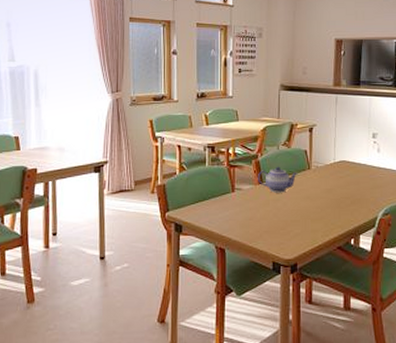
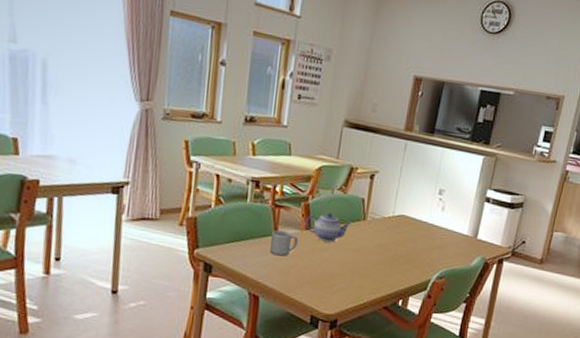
mug: none [230,187,253,210] -> present [270,230,298,256]

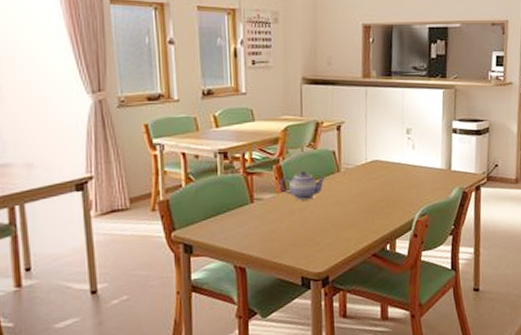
mug: present [270,230,298,256] -> none [248,196,276,224]

